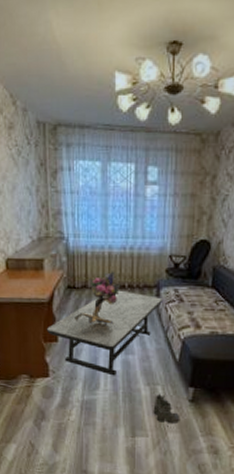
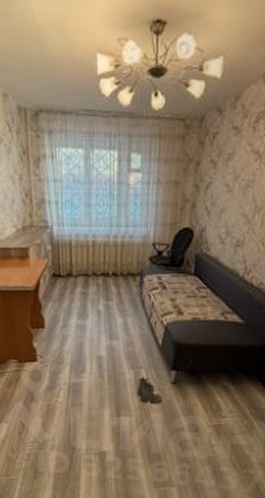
coffee table: present [46,290,164,376] -> none [33,278,147,360]
bouquet: present [73,271,121,326] -> none [59,259,106,313]

